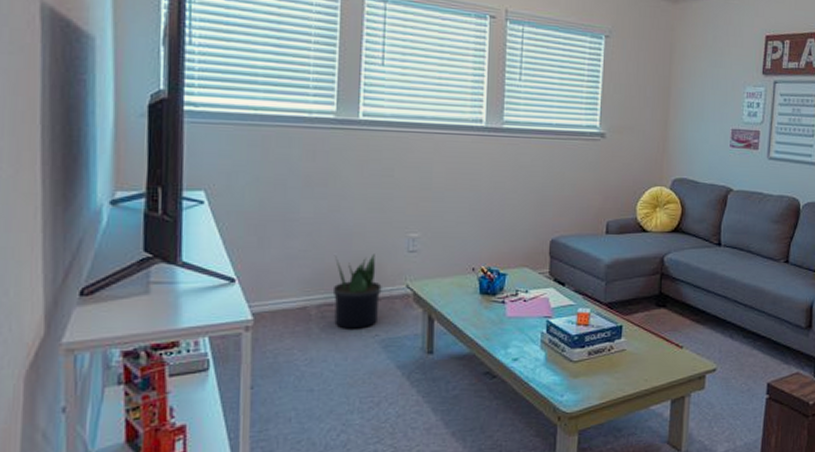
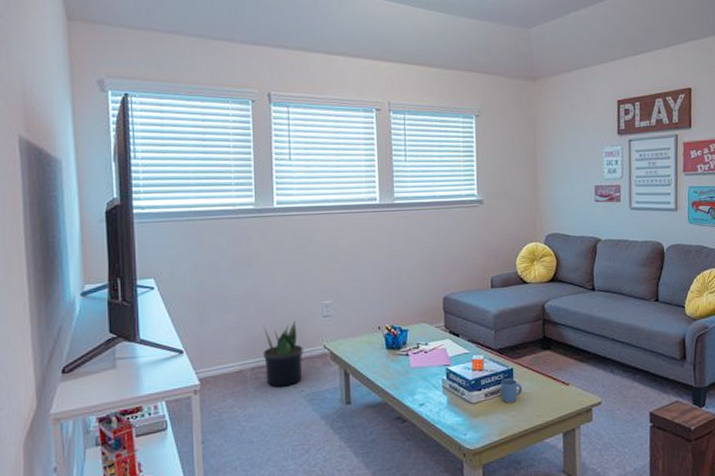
mug: none [606,337,631,364] -> present [500,378,523,403]

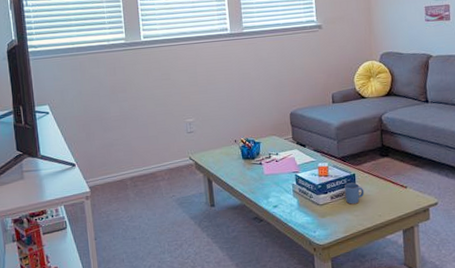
planter: present [262,320,304,387] -> none [138,137,173,193]

